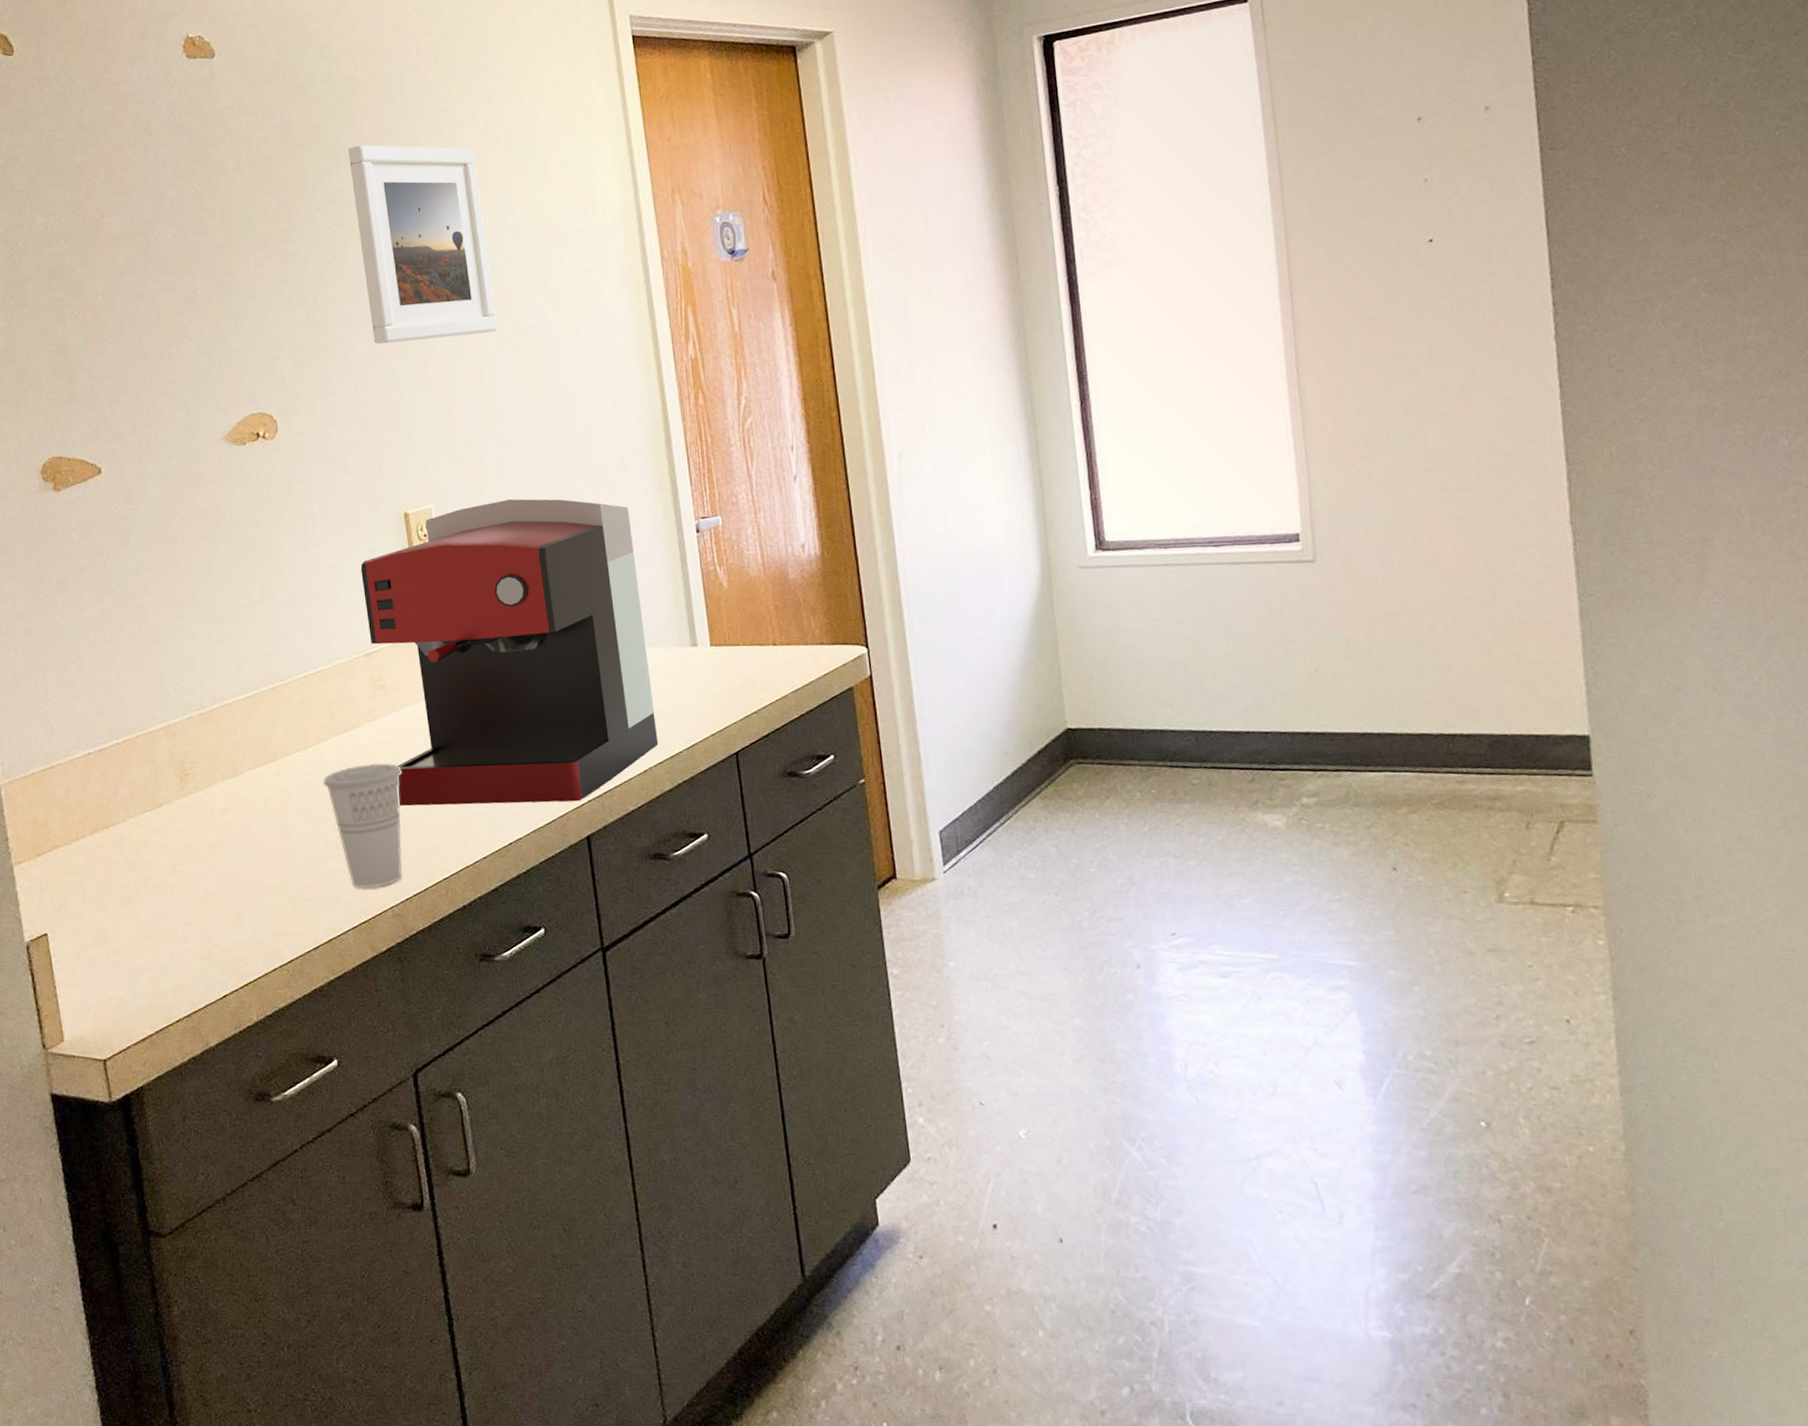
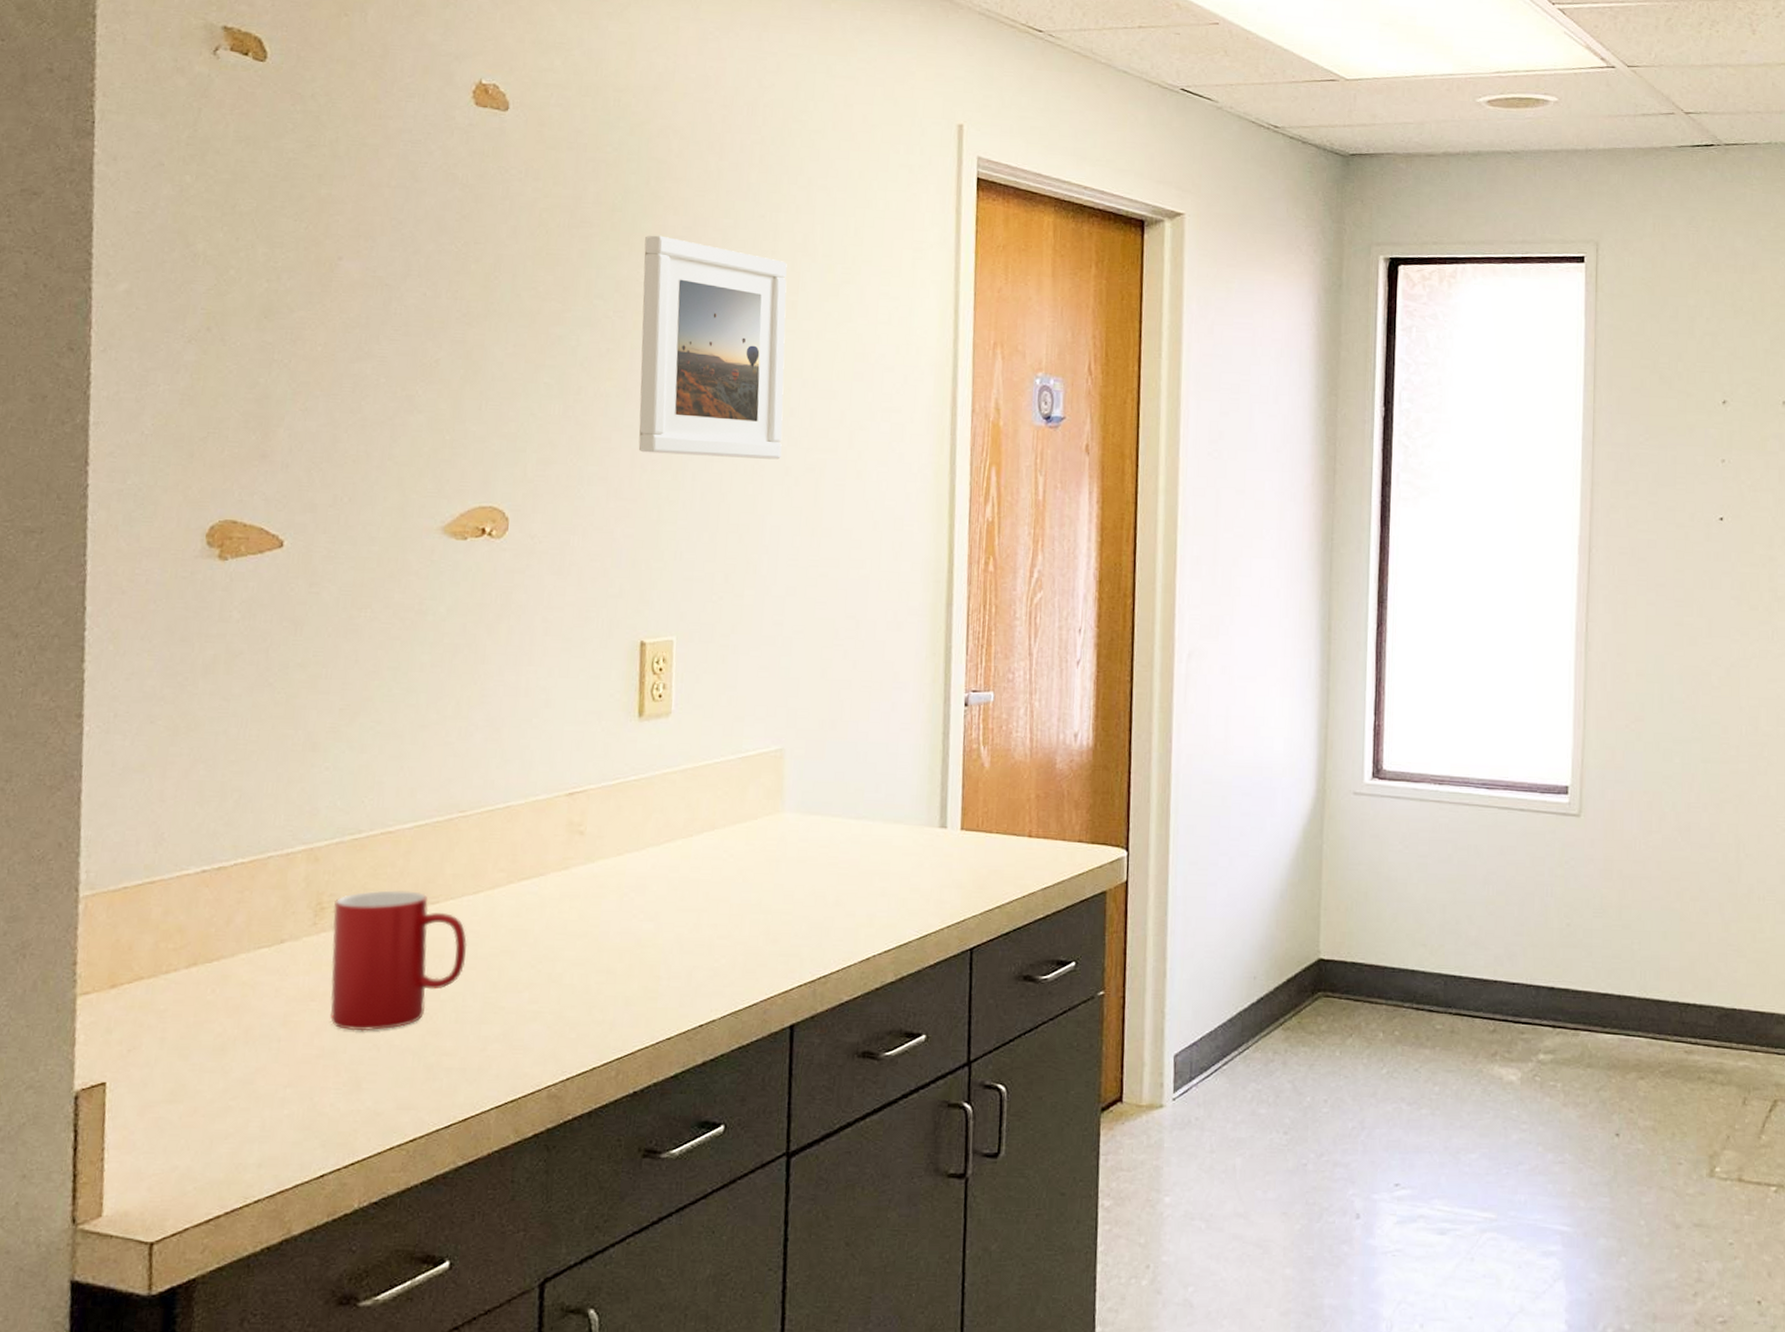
cup: none [194,752,307,875] -> present [330,890,468,1031]
cup: present [323,763,402,888] -> none [490,918,587,1061]
coffee maker: present [360,498,659,806] -> none [576,642,895,985]

